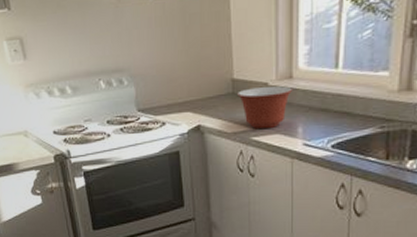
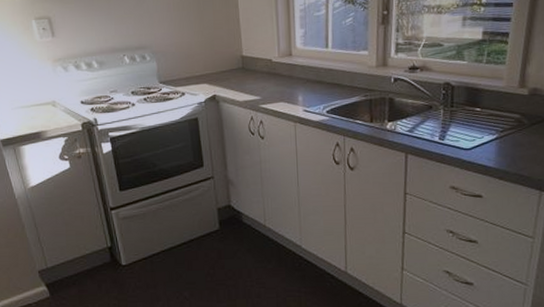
mixing bowl: present [237,86,293,128] -> none [247,62,293,97]

